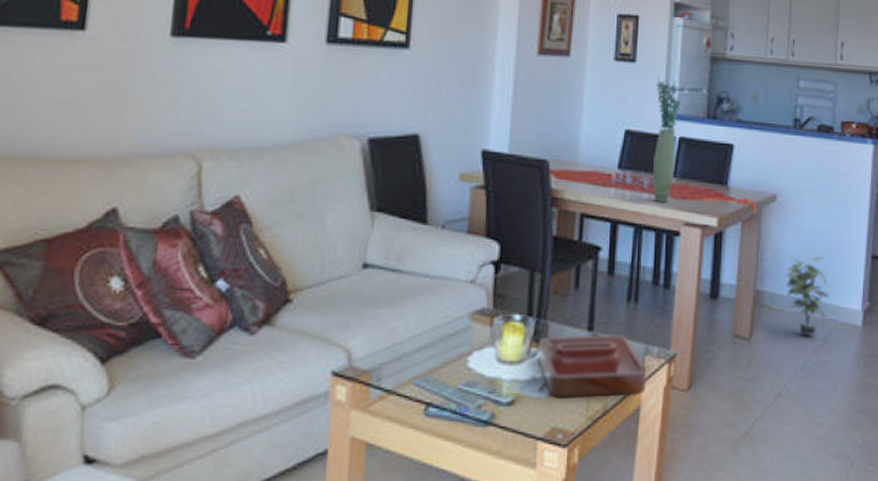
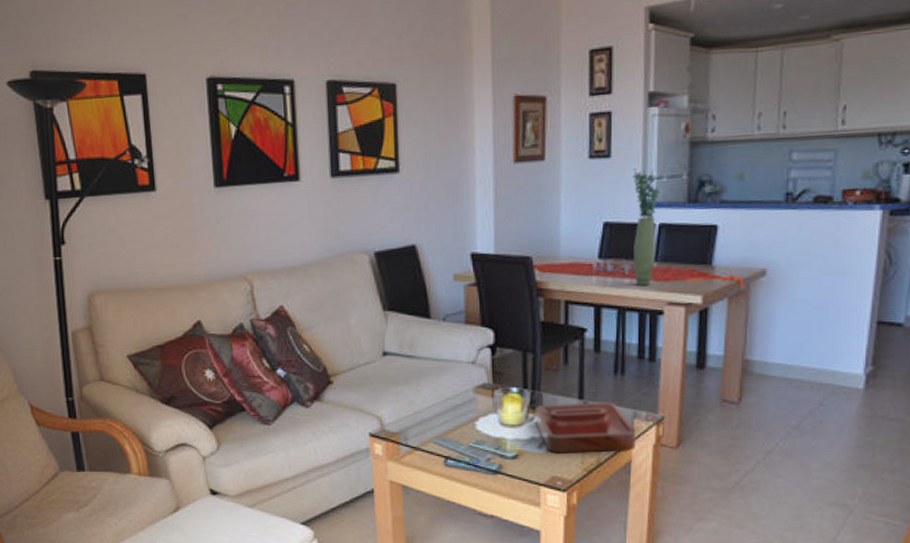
potted plant: present [785,255,830,335] -> none [776,324,827,399]

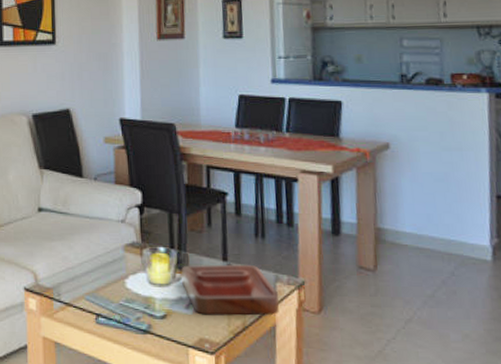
vase: present [632,169,661,286] -> none [262,49,289,155]

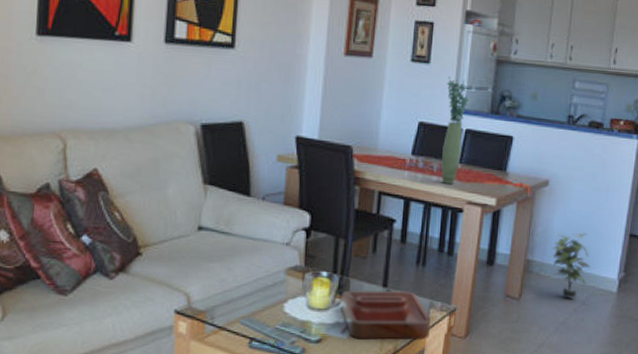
vase: none [262,49,289,155] -> present [441,77,469,185]
potted plant: none [405,196,454,268] -> present [552,233,591,298]

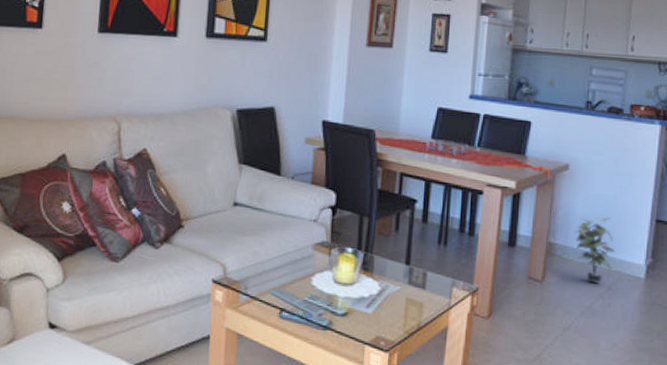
decorative tray: present [341,289,431,340] -> none [365,266,454,318]
vase: present [441,77,469,185] -> none [460,65,487,168]

